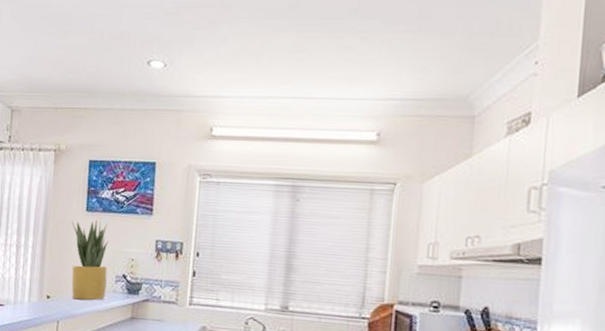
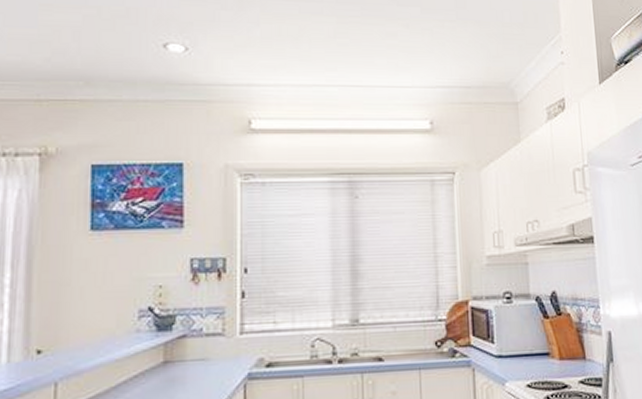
planter: present [71,218,109,300] -> none [69,238,126,350]

